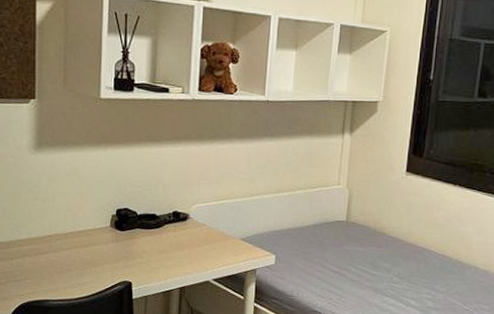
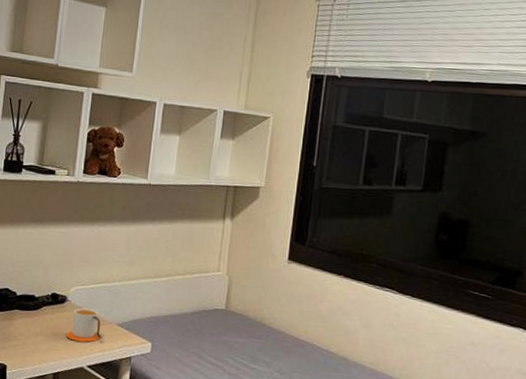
mug: none [189,225,227,257] -> present [65,308,103,343]

